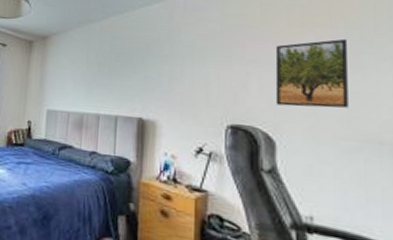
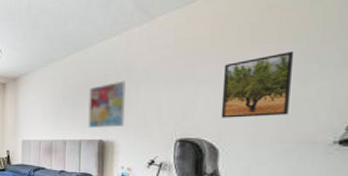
wall art: none [126,52,169,105] -> present [88,80,126,128]

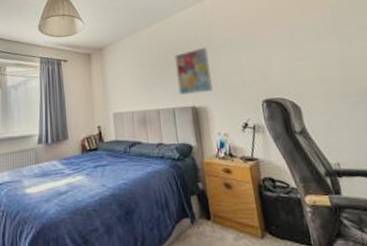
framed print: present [220,51,294,118] -> none [285,18,346,77]

